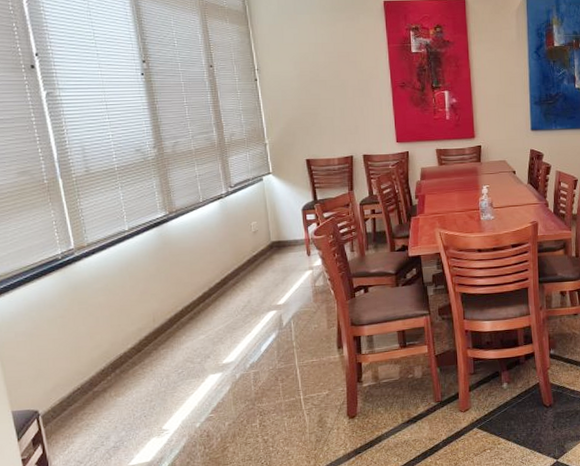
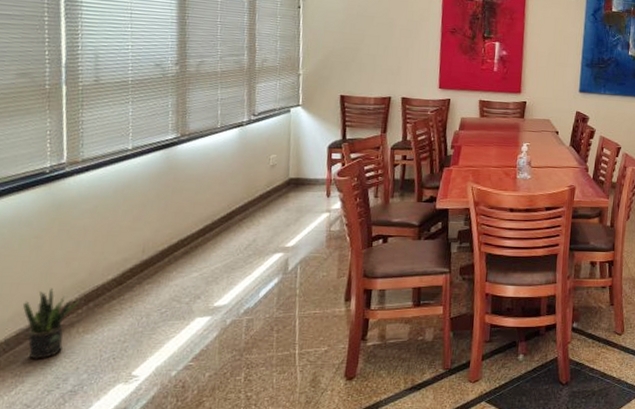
potted plant: none [60,359,107,422] -> present [22,287,80,359]

